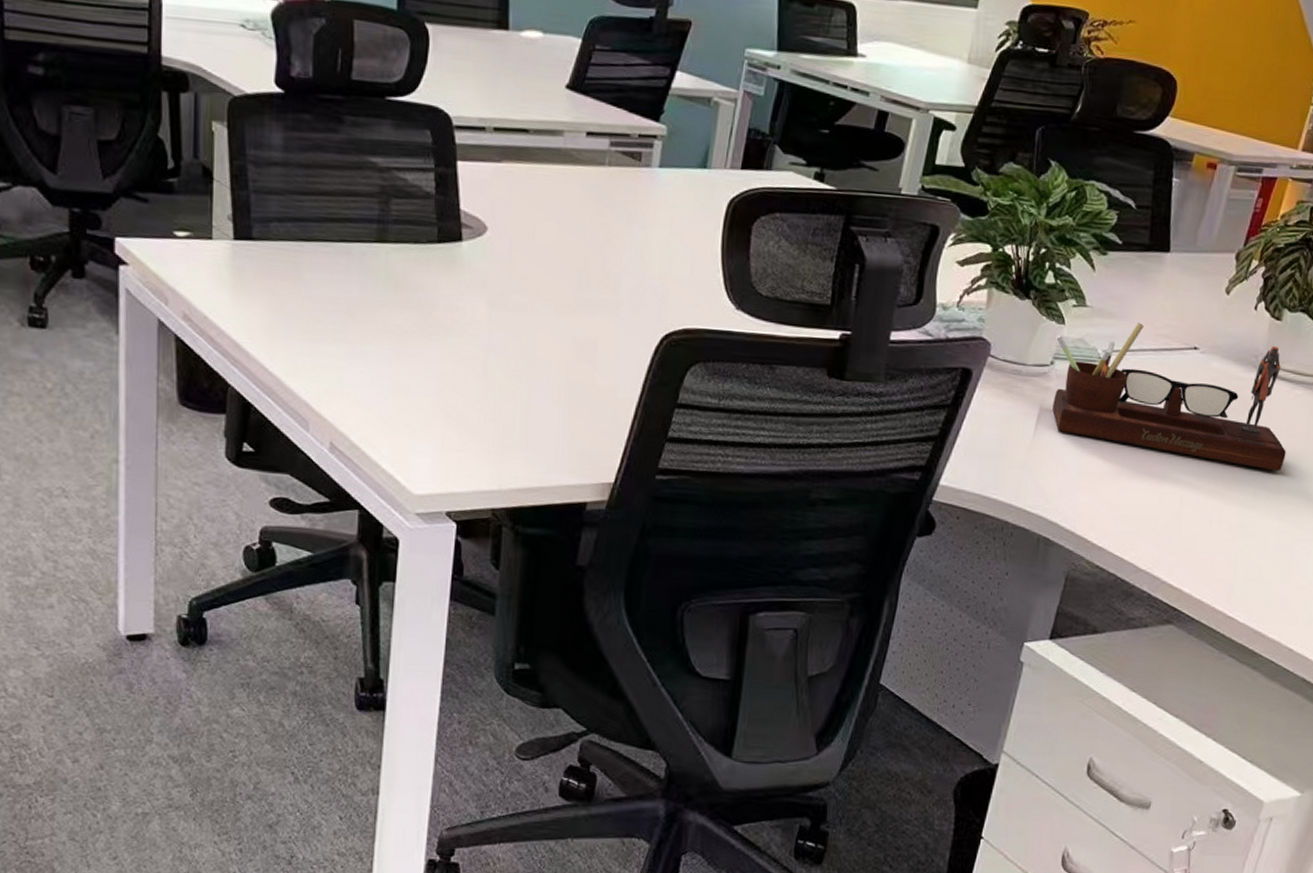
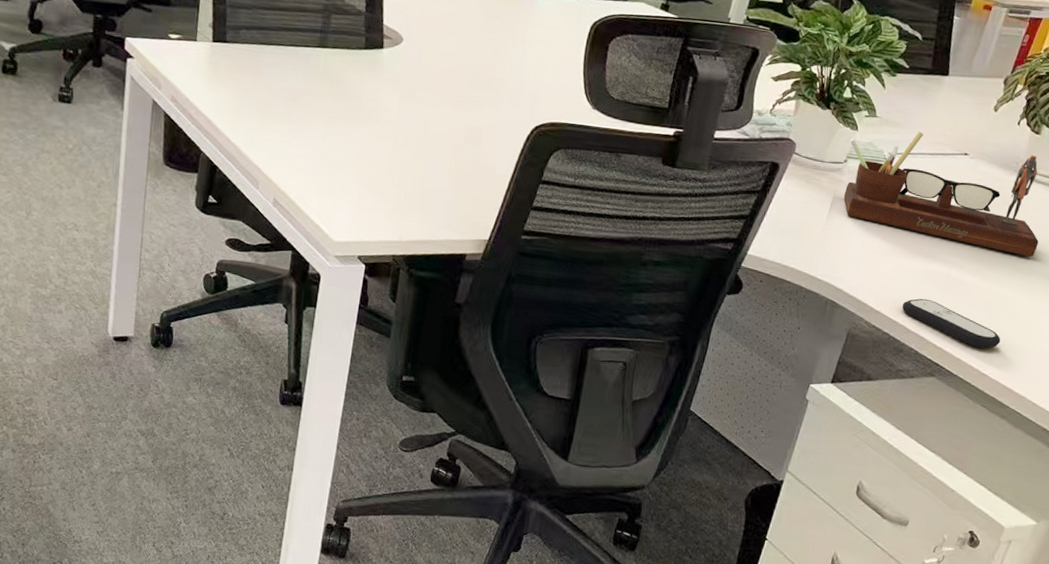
remote control: none [1129,528,1248,586] -> present [902,298,1001,349]

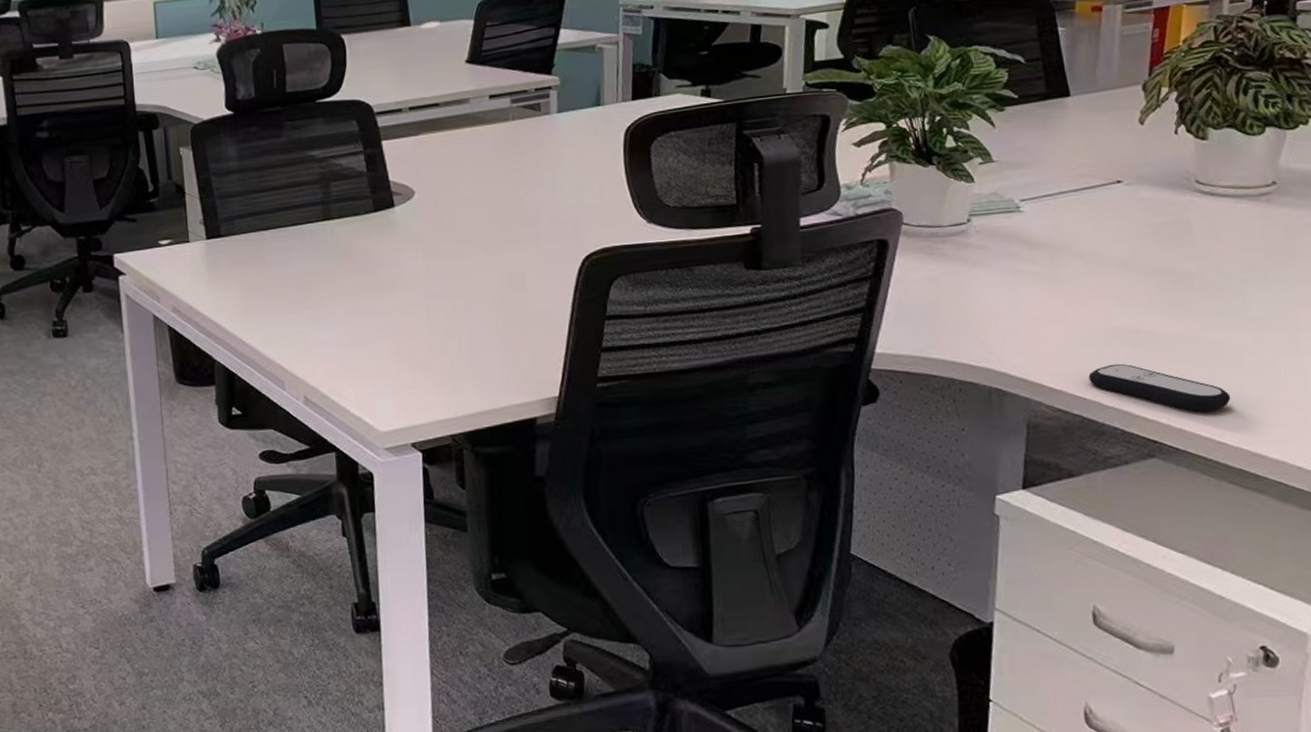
desk organizer: present [844,132,1039,257] -> none [968,165,1245,288]

